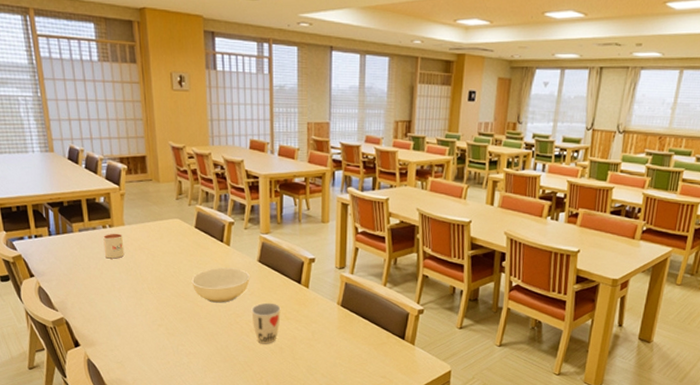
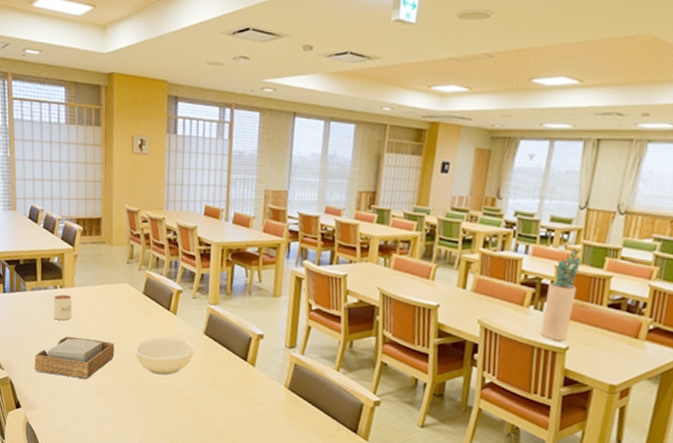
napkin holder: none [89,273,171,313] -> present [34,336,115,379]
cup: present [251,302,281,344] -> none [193,378,224,424]
vase: none [556,163,589,245] -> present [540,247,582,341]

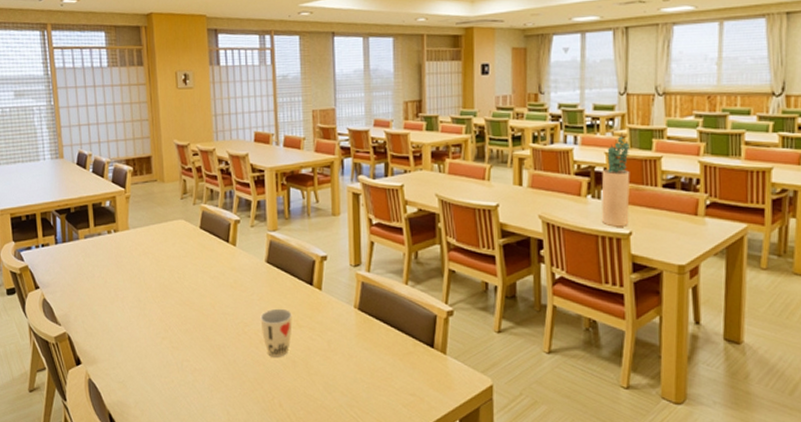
napkin holder: present [34,336,115,379] -> none [92,281,176,325]
mug: present [53,294,73,321] -> none [108,238,129,266]
bowl: present [135,337,194,376] -> none [196,270,258,311]
cup: none [193,378,224,424] -> present [260,308,293,357]

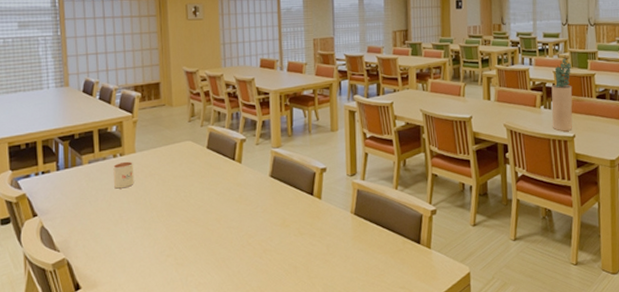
mug: none [108,238,129,266] -> present [113,161,134,189]
cup: present [260,308,293,357] -> none [264,218,294,265]

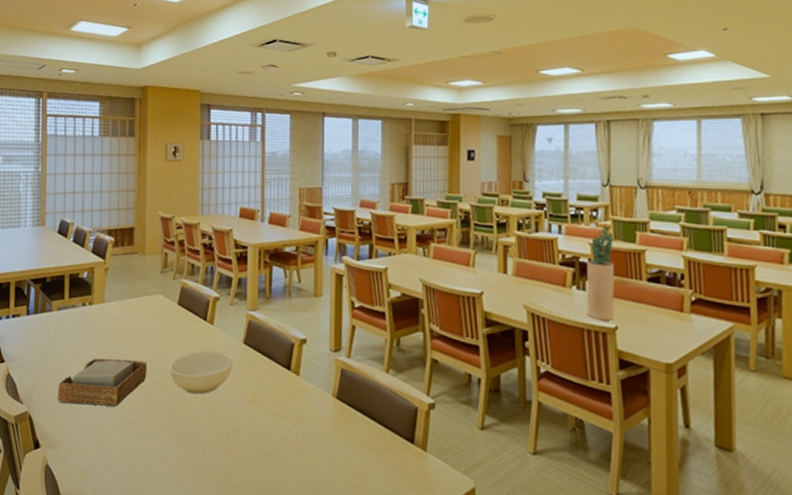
napkin holder: none [94,201,182,247] -> present [57,358,148,406]
mug: present [113,161,134,189] -> none [80,311,102,341]
bowl: none [202,185,262,225] -> present [169,350,234,394]

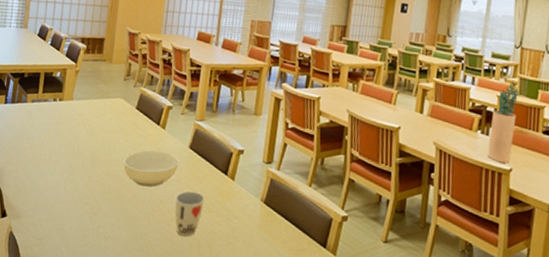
napkin holder: present [57,358,148,406] -> none [24,146,105,189]
cup: none [233,393,267,448] -> present [174,191,205,237]

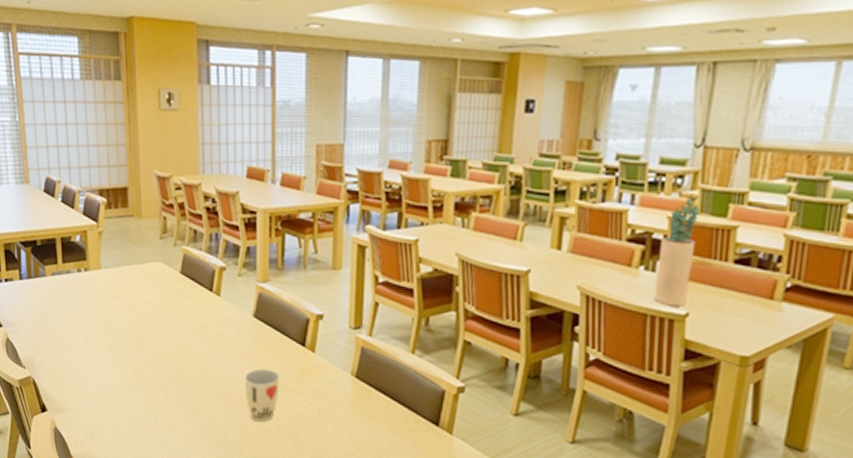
bowl: present [123,150,179,187] -> none [174,322,243,367]

